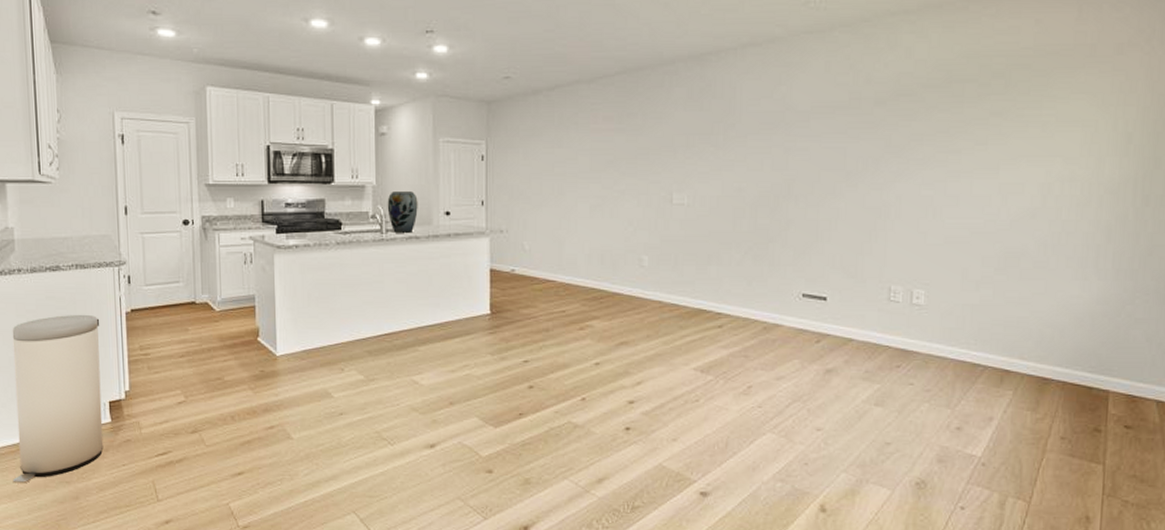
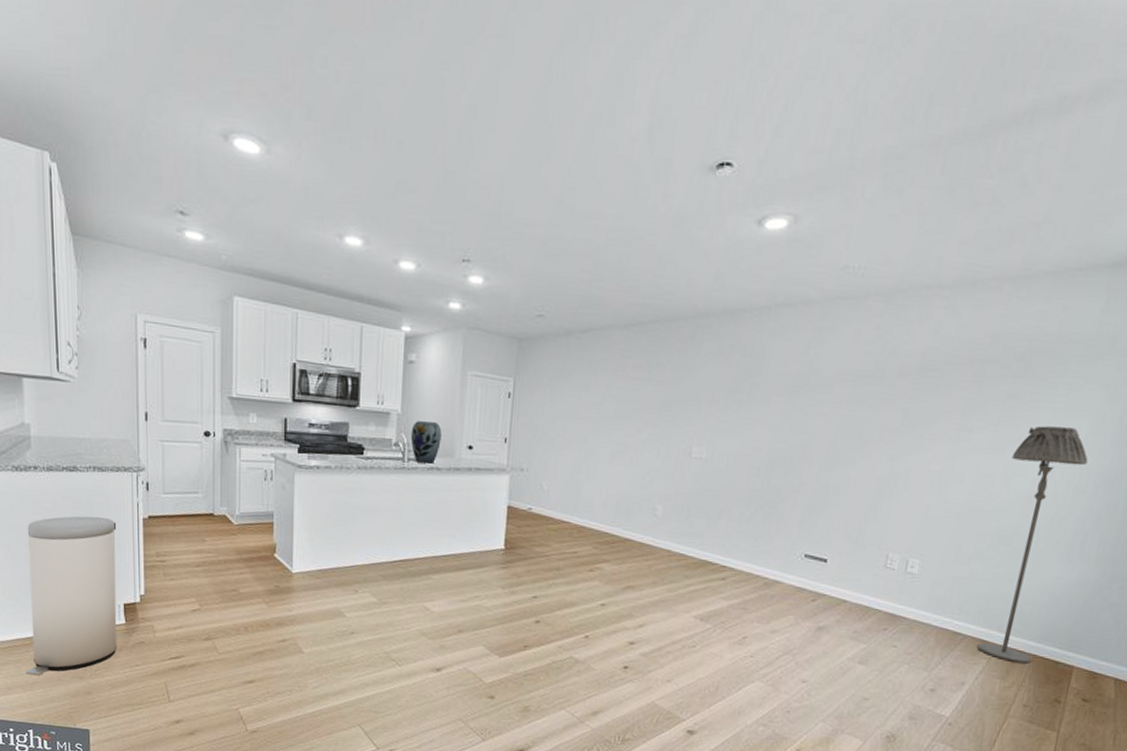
floor lamp: none [1000,140,1087,393] -> present [977,426,1088,664]

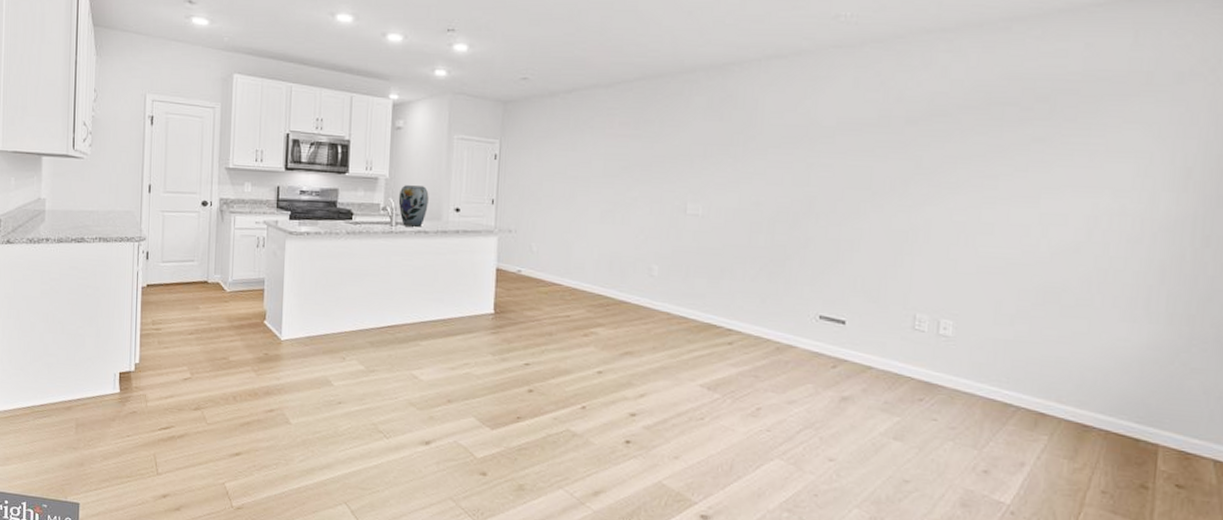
pedal bin: present [26,516,117,676] -> none [24,285,117,446]
floor lamp: present [977,426,1088,664] -> none [1034,170,1139,442]

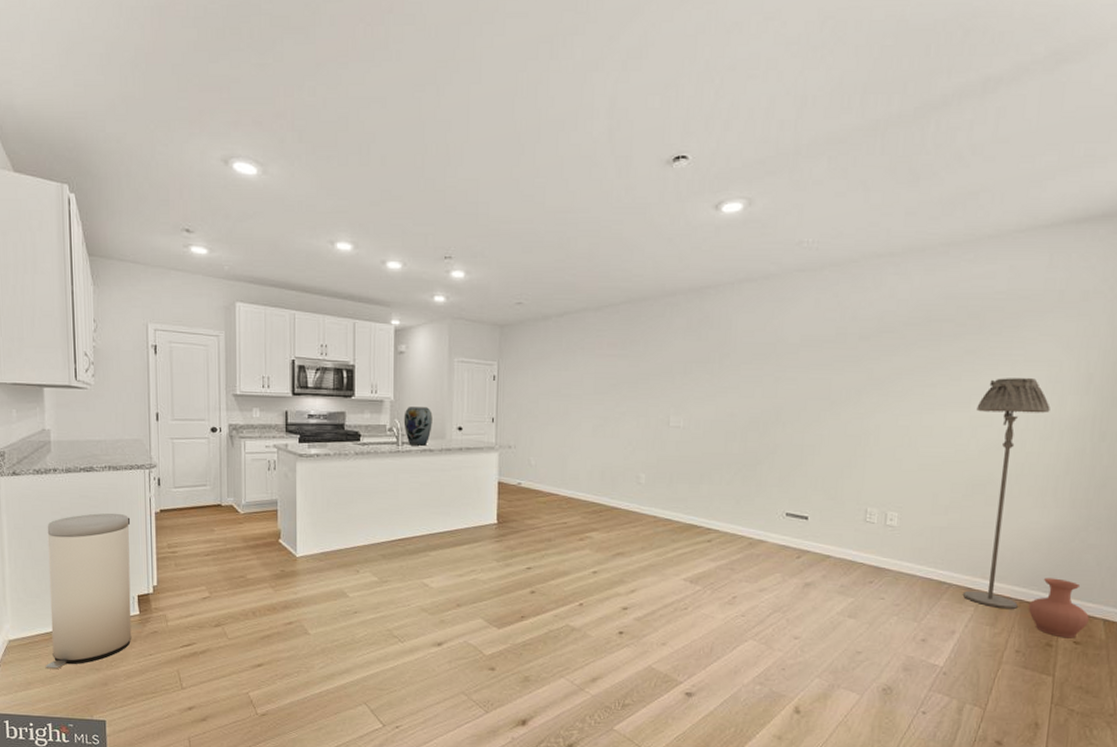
pedal bin: none [24,285,117,446] -> present [45,513,132,670]
floor lamp: none [1034,170,1139,442] -> present [963,378,1050,610]
vase: none [1116,405,1195,481] -> present [1028,577,1089,639]

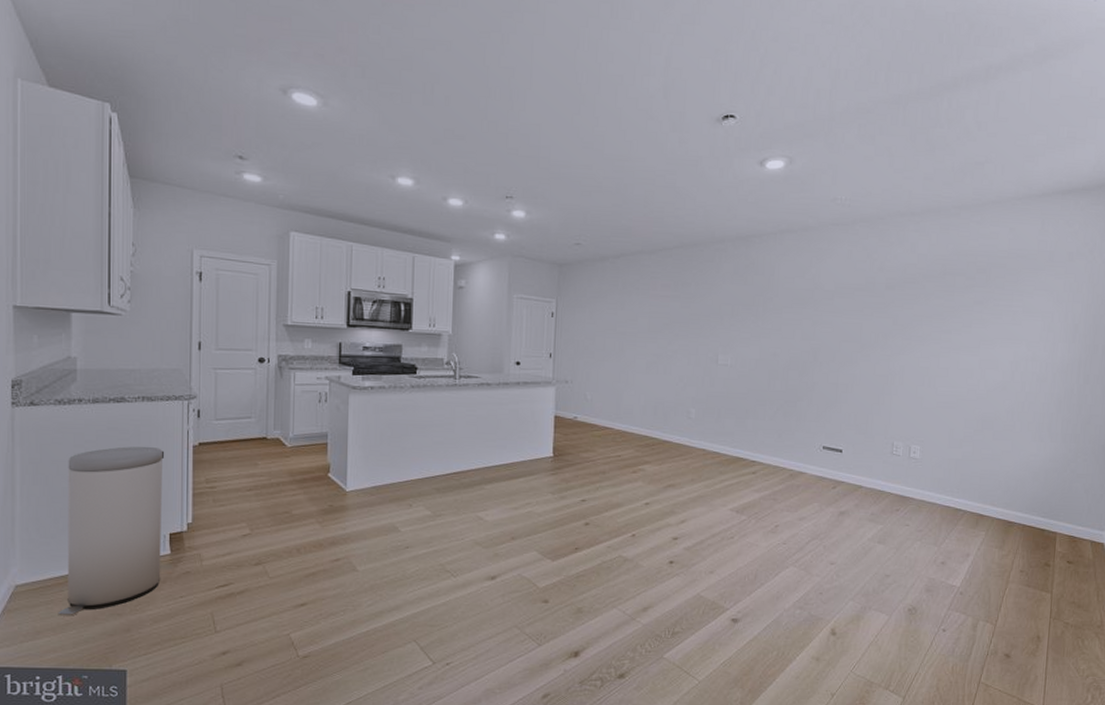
vase: present [403,407,433,447] -> none [461,341,491,381]
floor lamp: present [963,378,1050,610] -> none [976,326,1045,534]
vase: present [1028,577,1089,639] -> none [1029,504,1079,559]

